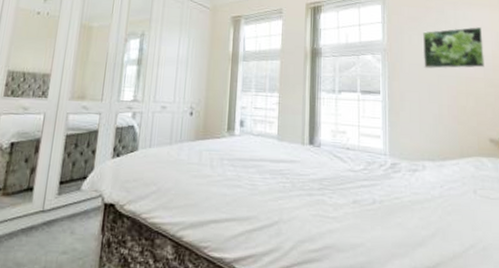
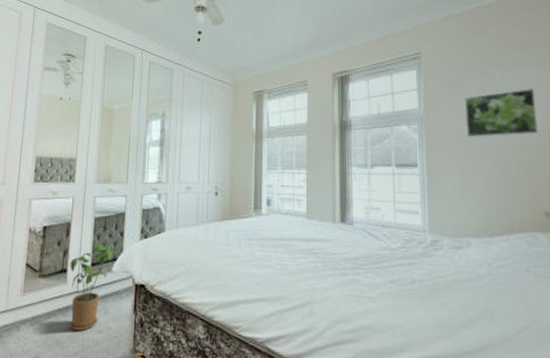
house plant: none [32,162,90,253] -> present [69,245,119,332]

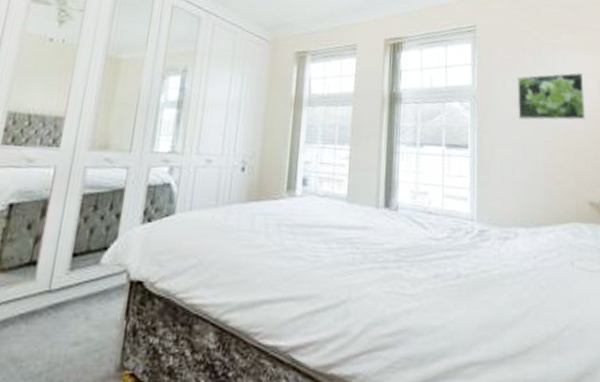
house plant: present [69,245,119,332] -> none [33,229,112,345]

